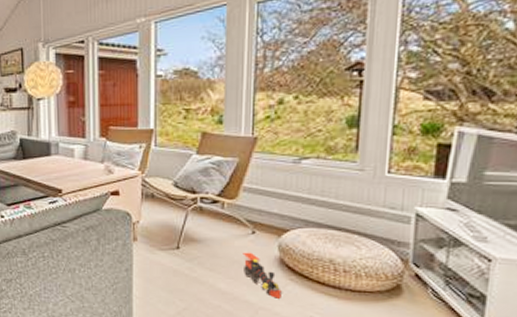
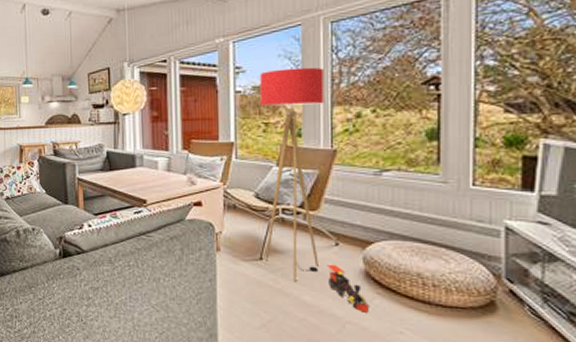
floor lamp: none [181,50,247,269] -> present [259,67,324,281]

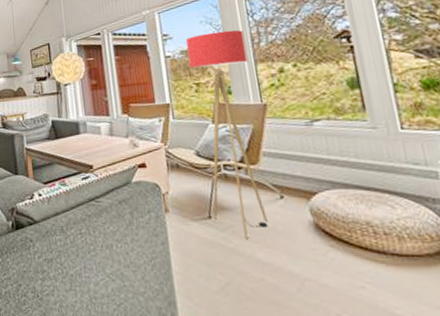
toy train: present [327,264,369,313] -> none [275,218,326,268]

